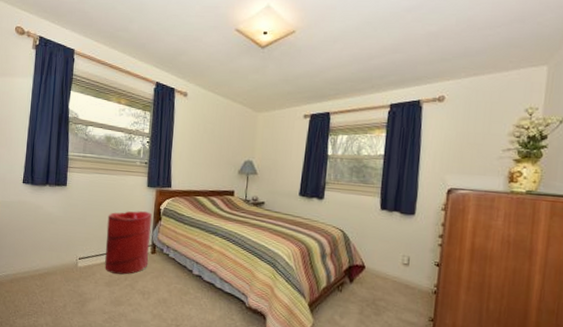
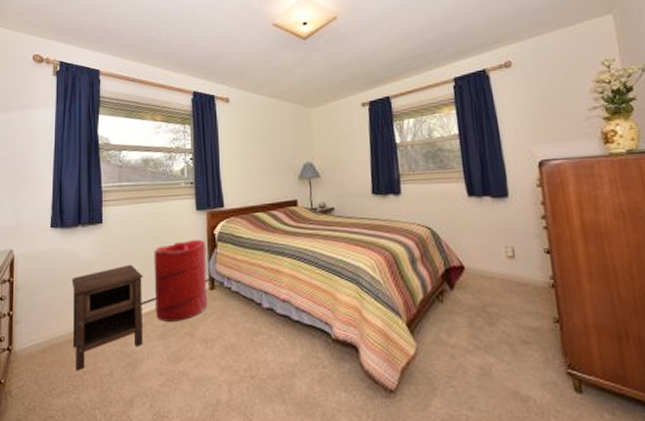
nightstand: none [35,223,97,301] -> present [71,264,143,371]

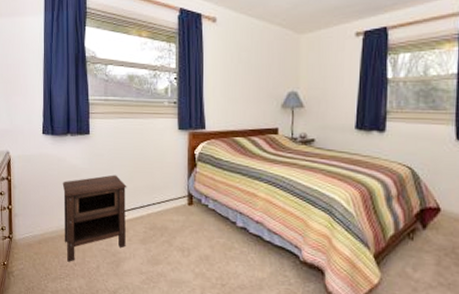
laundry hamper: present [154,239,208,322] -> none [137,157,186,230]

